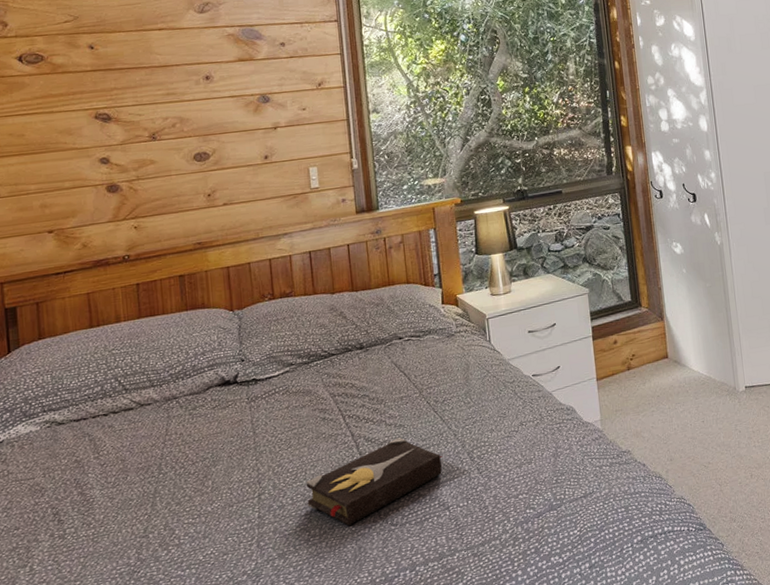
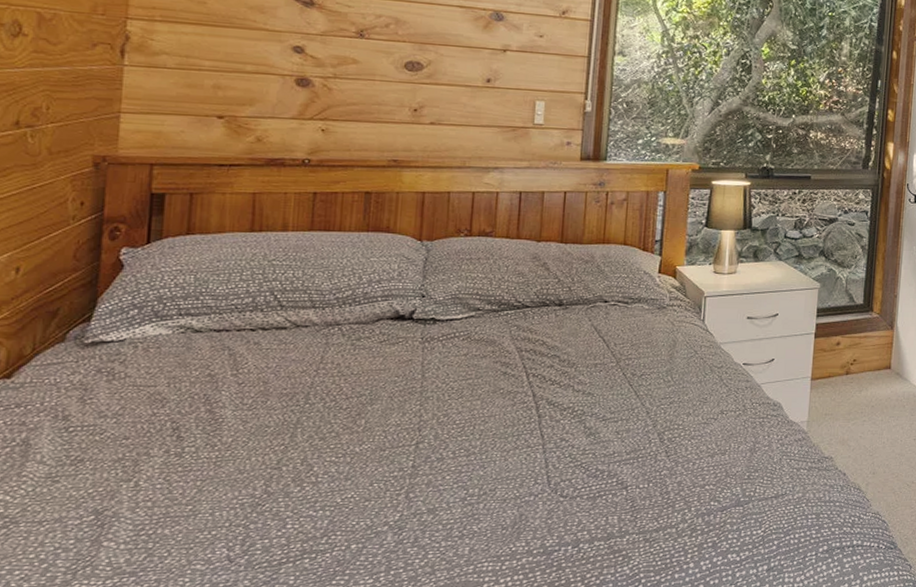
hardback book: present [306,437,443,527] -> none [470,406,630,491]

